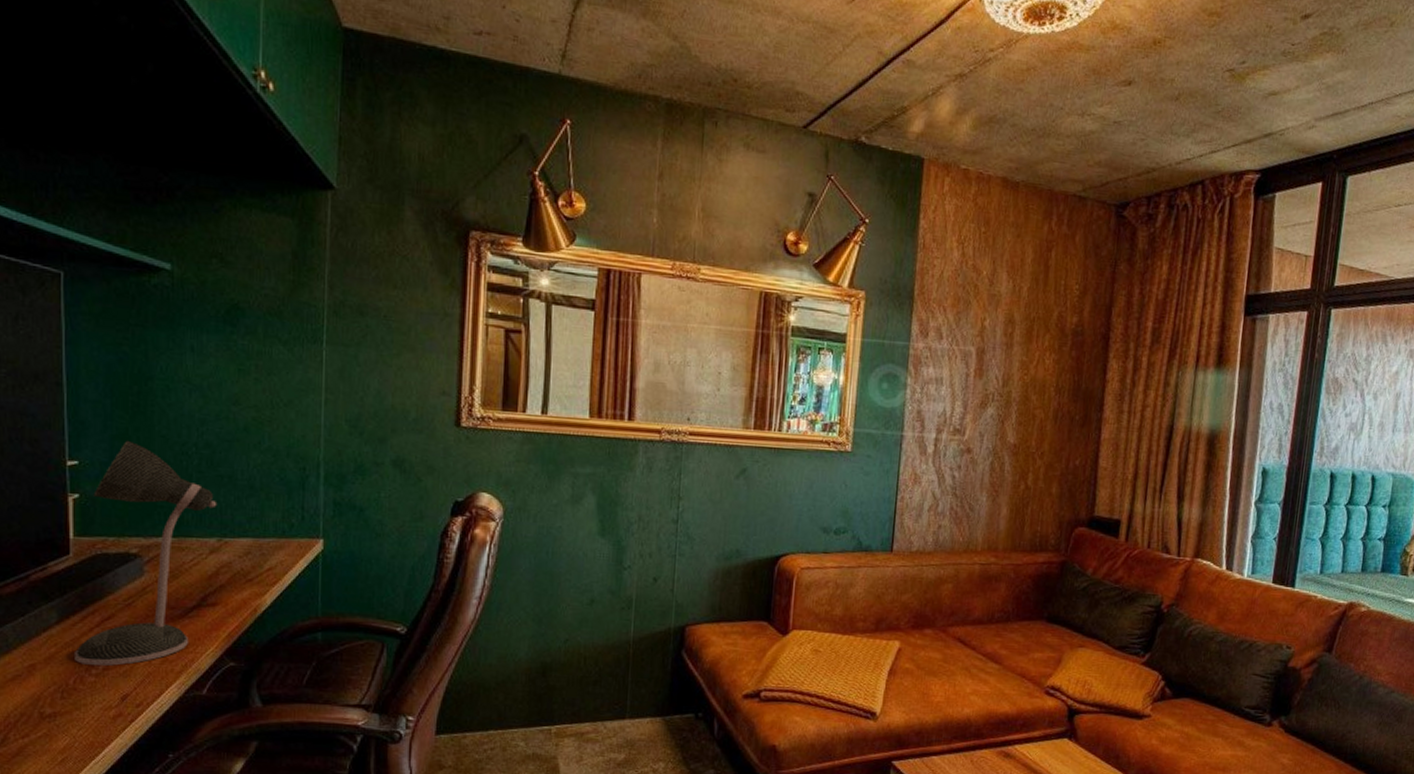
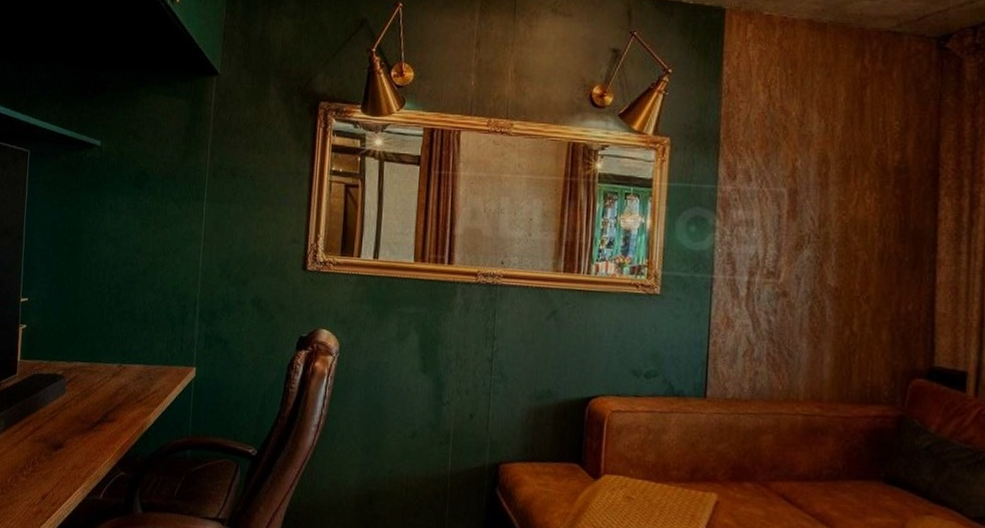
desk lamp: present [73,440,217,666] -> none [12,281,120,469]

